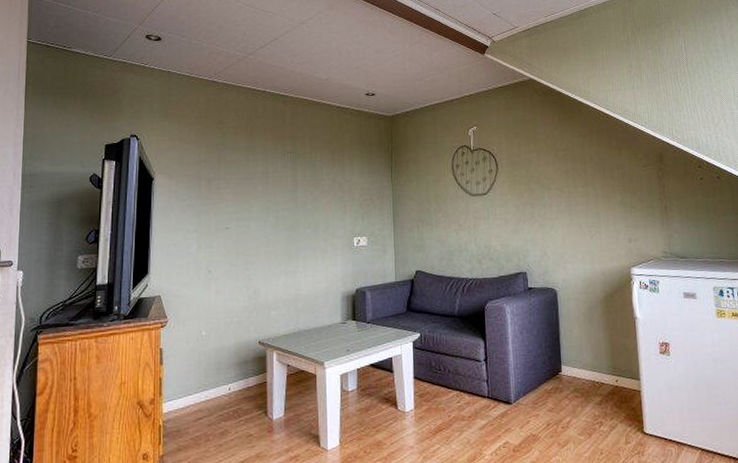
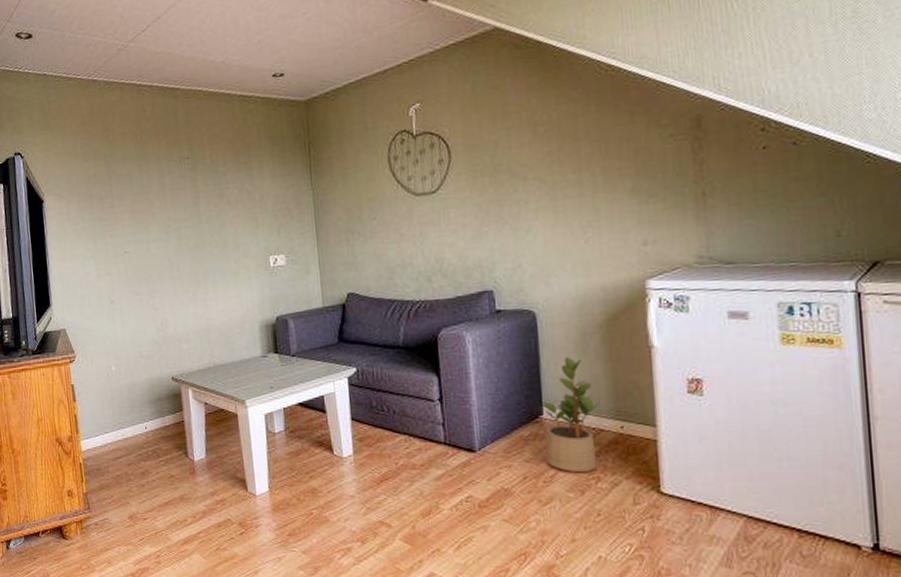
potted plant: none [561,325,602,419] -> present [542,357,601,472]

